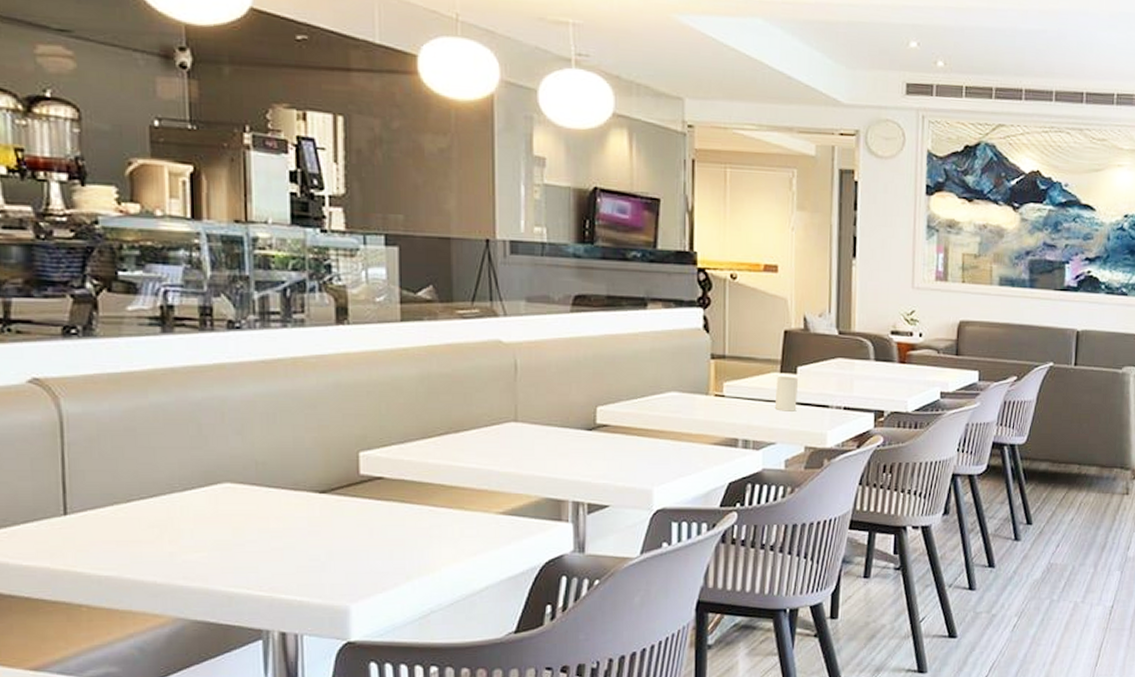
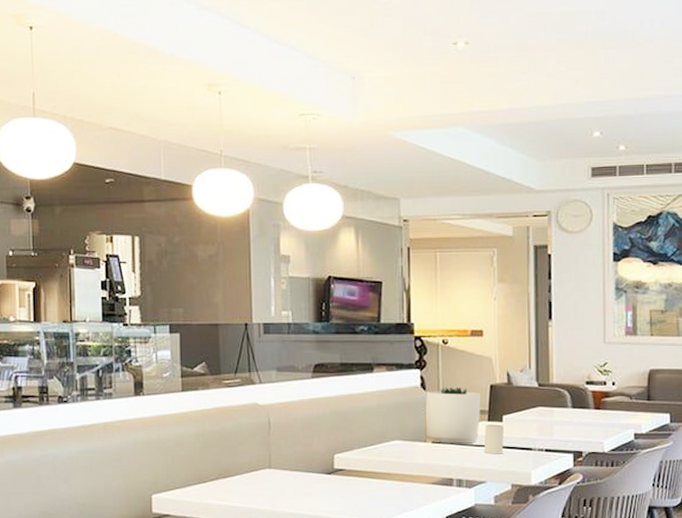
planter: none [707,330,774,398] -> present [425,387,481,443]

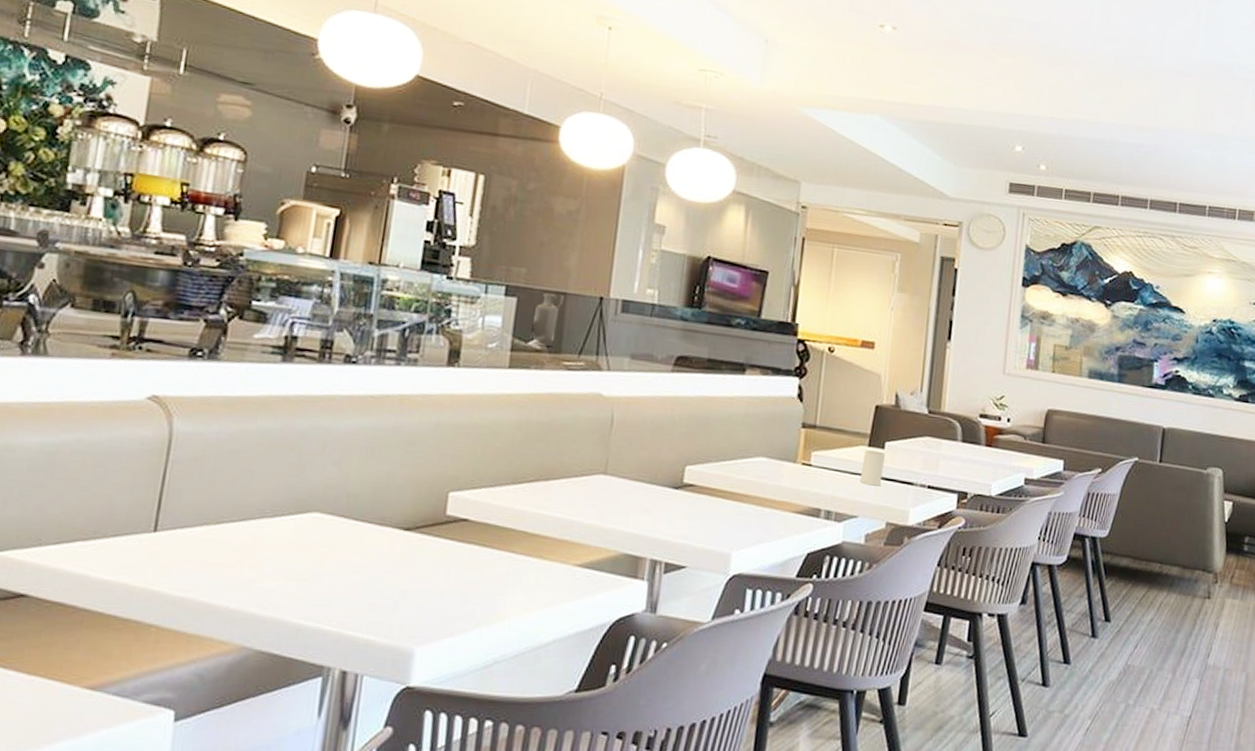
pitcher: none [195,326,216,371] -> present [532,293,564,347]
planter: present [425,387,481,443] -> none [796,401,865,470]

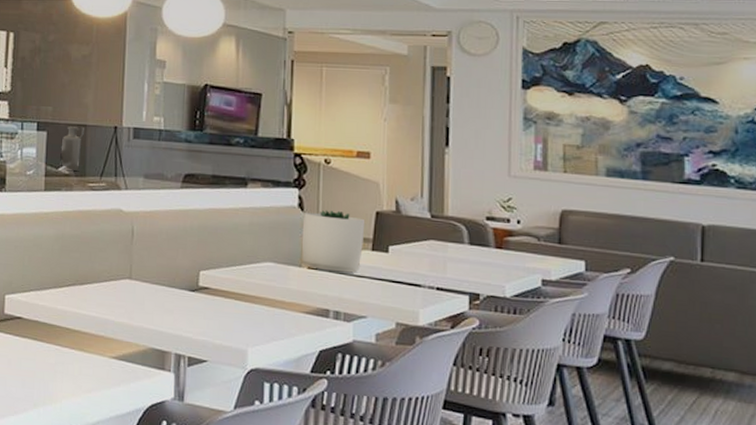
planter: none [796,401,865,470] -> present [301,209,366,273]
cup: present [859,450,885,486] -> none [365,254,389,288]

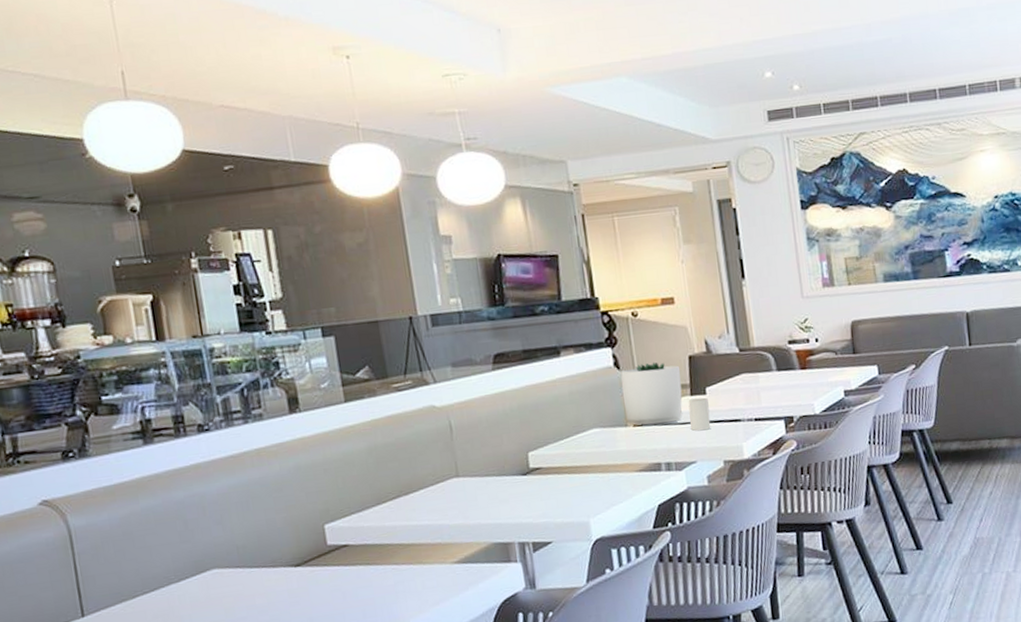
pitcher: present [61,126,84,172] -> none [353,324,380,376]
cup: none [365,254,389,288] -> present [688,397,711,432]

